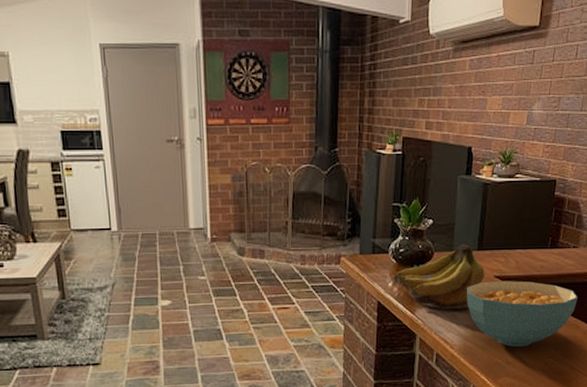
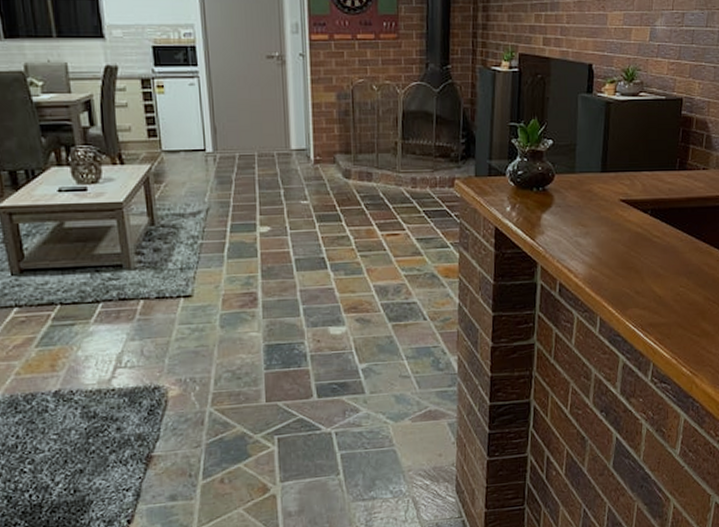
fruit: present [392,244,484,310] -> none [510,166,609,236]
cereal bowl: present [467,281,578,347] -> none [591,204,709,275]

